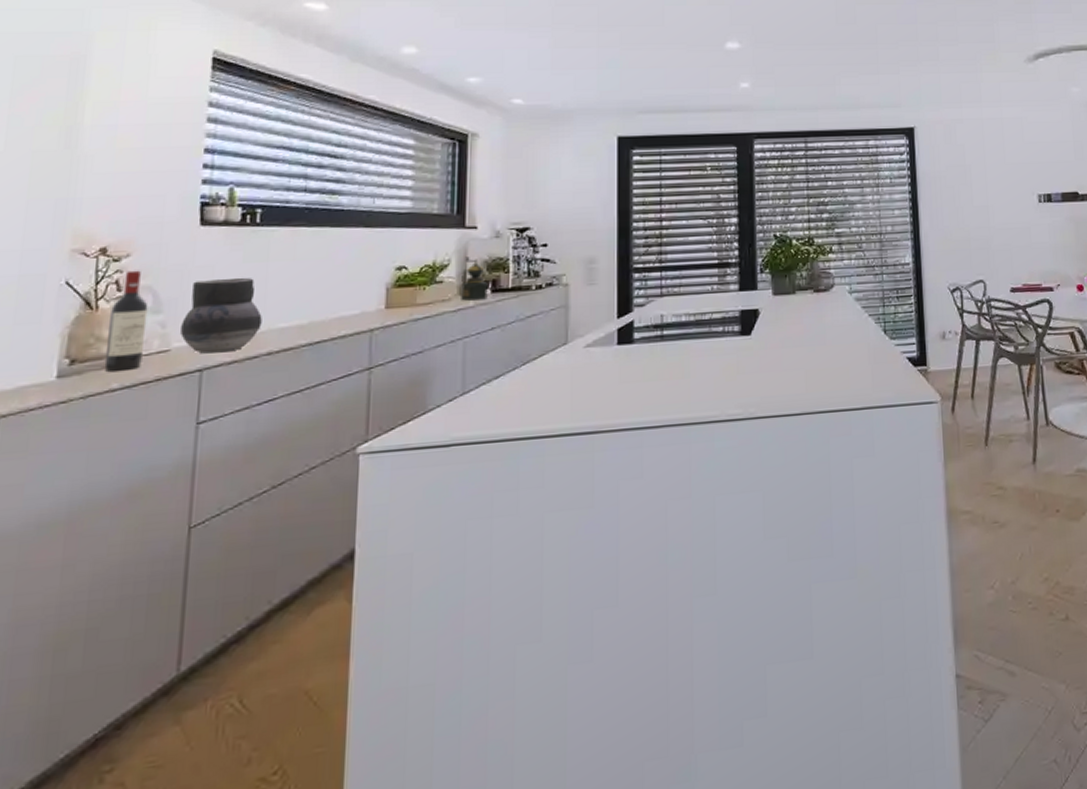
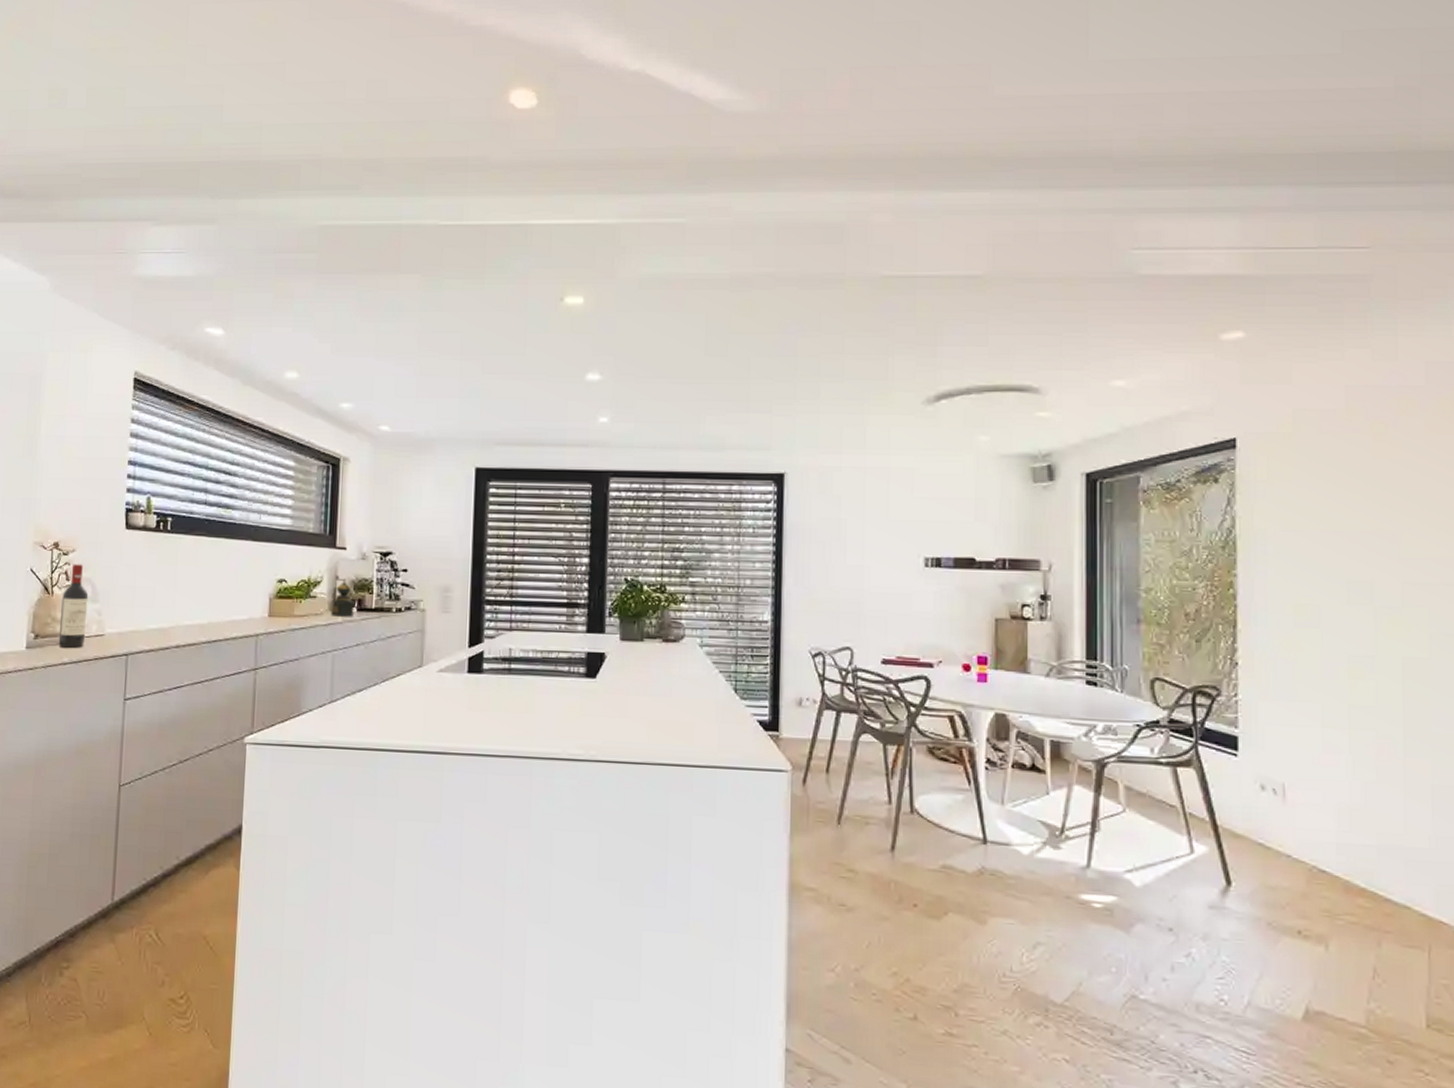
ceramic jug: present [180,277,262,354] -> none [112,577,172,641]

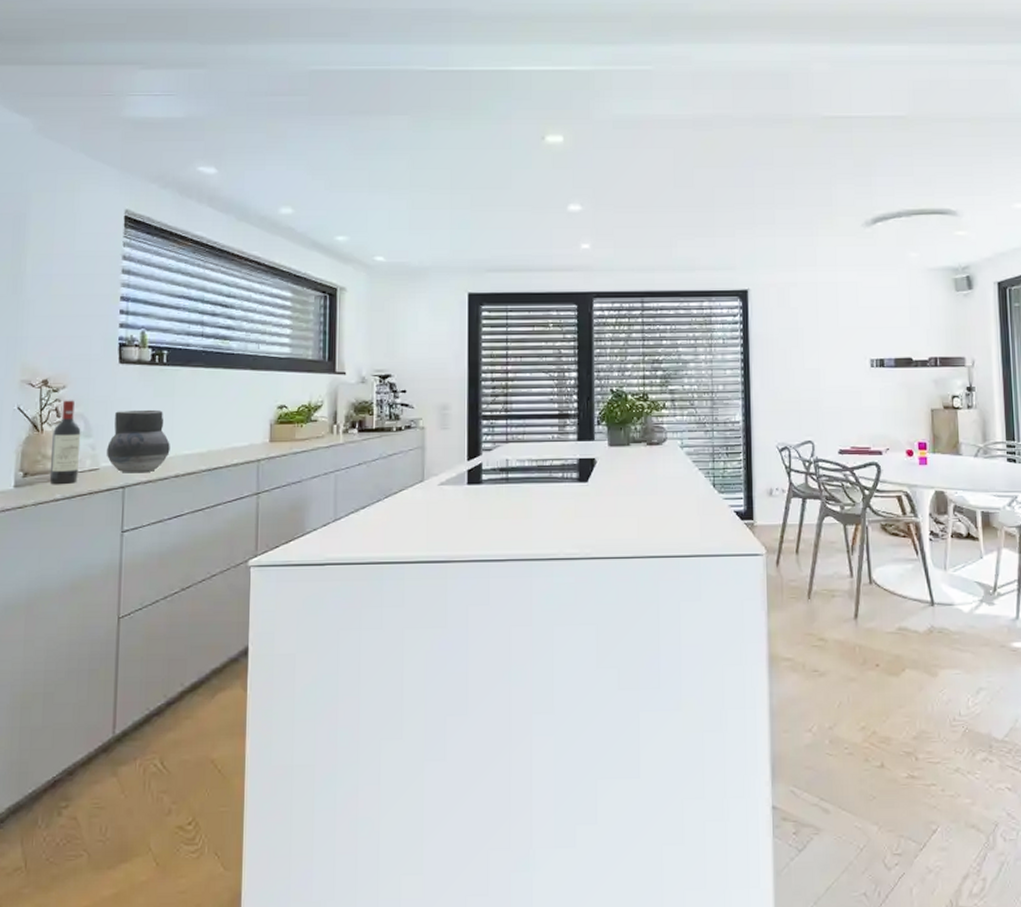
ceramic jug: none [112,577,172,641] -> present [107,409,170,473]
coffee grinder: present [331,575,354,617] -> none [332,399,355,438]

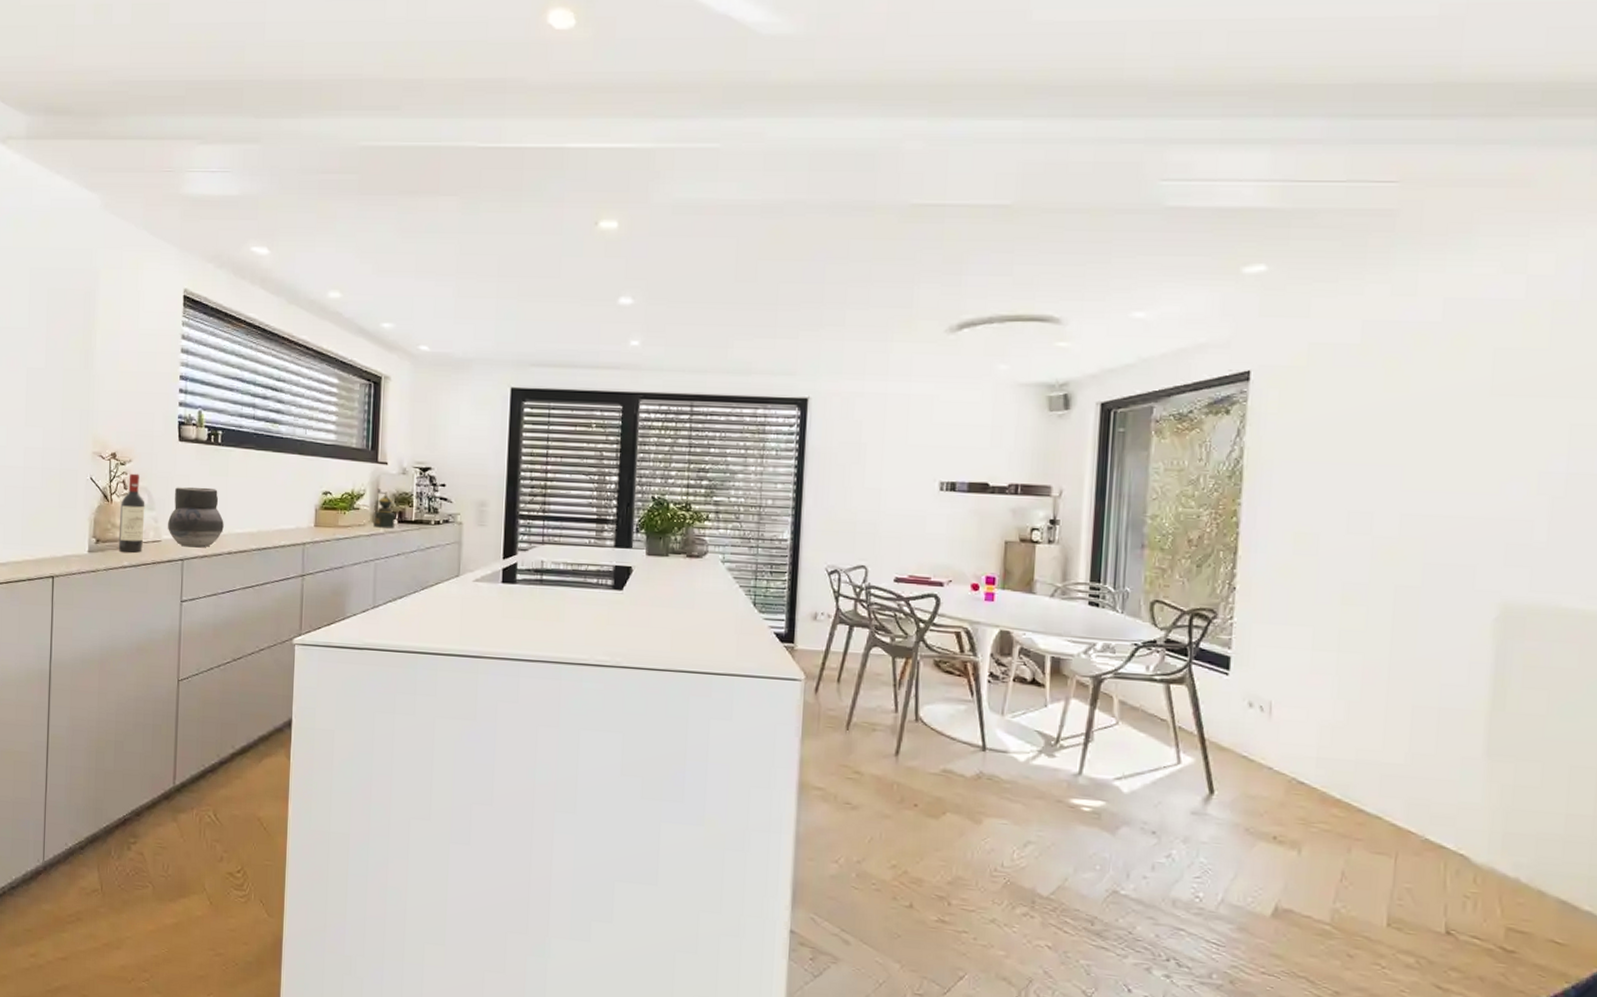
coffee grinder: none [332,399,355,438] -> present [373,489,395,529]

